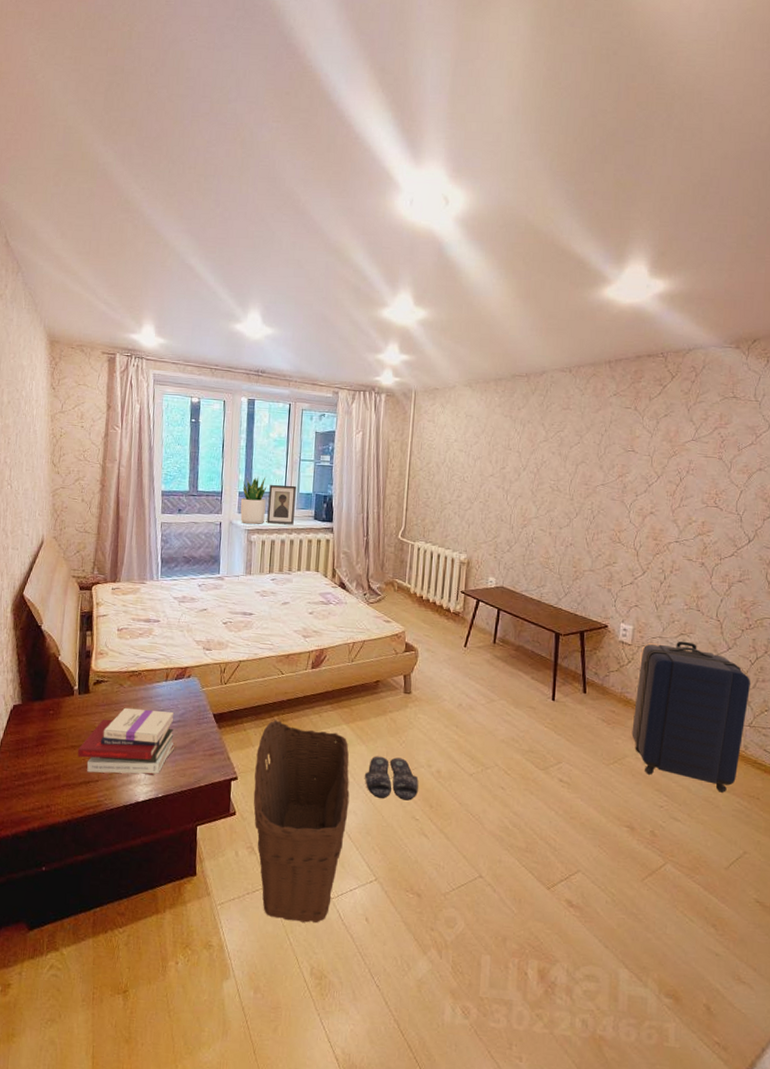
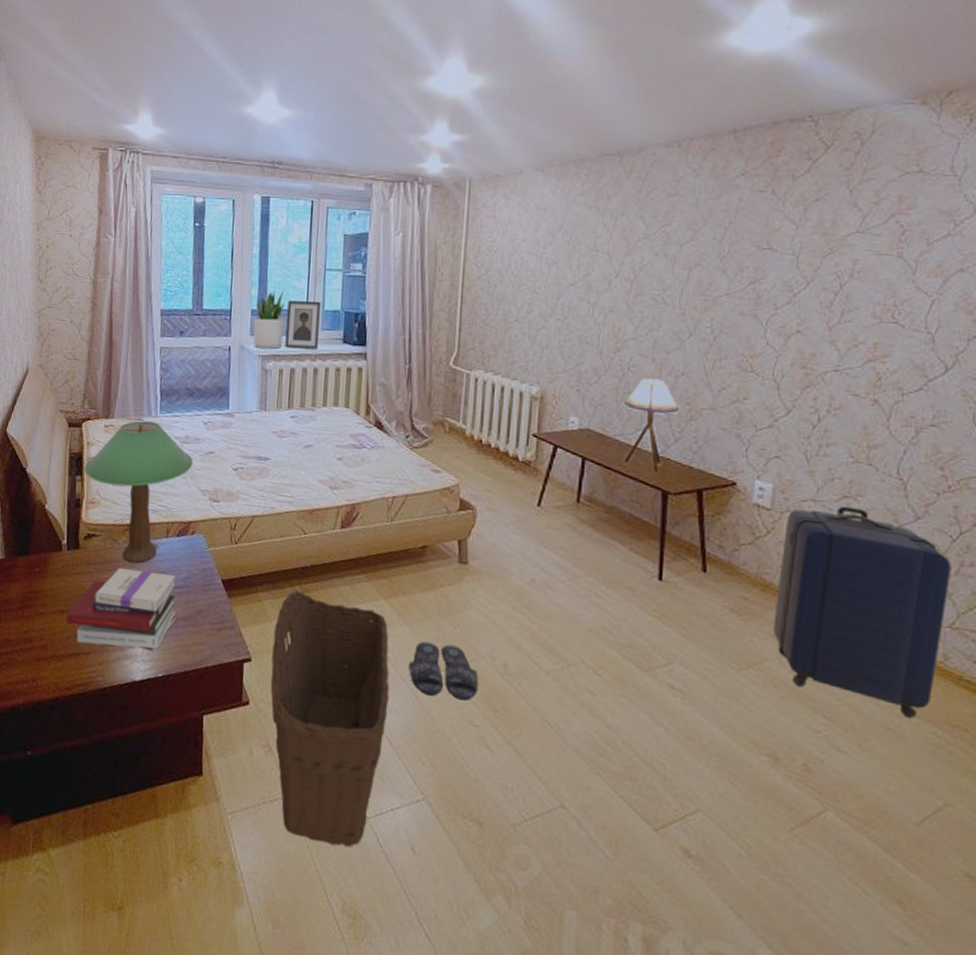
table lamp: none [93,584,189,704] -> present [84,420,193,564]
table lamp: none [528,547,568,620] -> present [623,377,679,474]

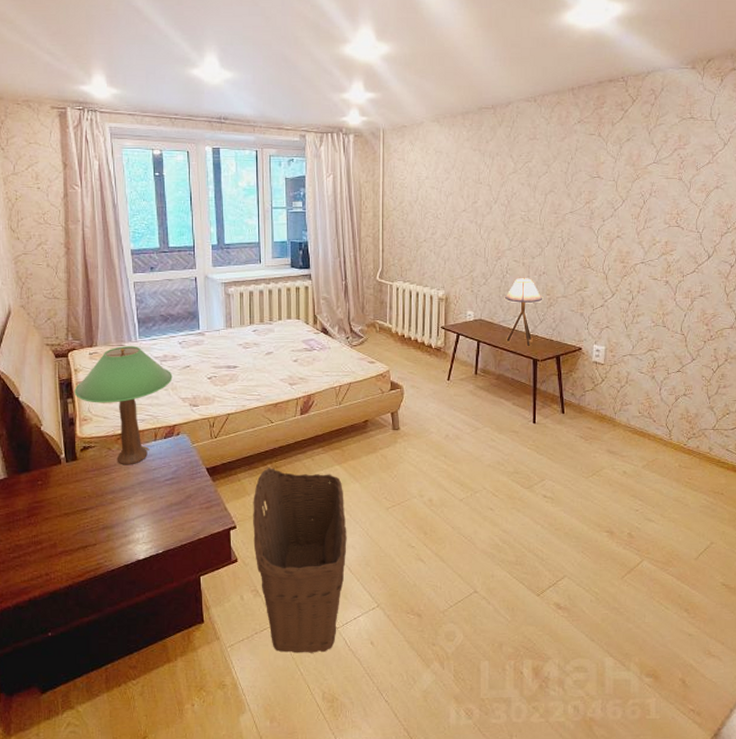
books: present [66,567,177,651] -> none [72,470,170,537]
planter: present [253,290,285,350] -> none [214,227,241,278]
picture frame: present [285,300,321,349] -> none [243,234,271,275]
slippers: present [408,641,479,701] -> none [360,491,412,531]
suitcase: present [773,505,951,718] -> none [608,356,713,492]

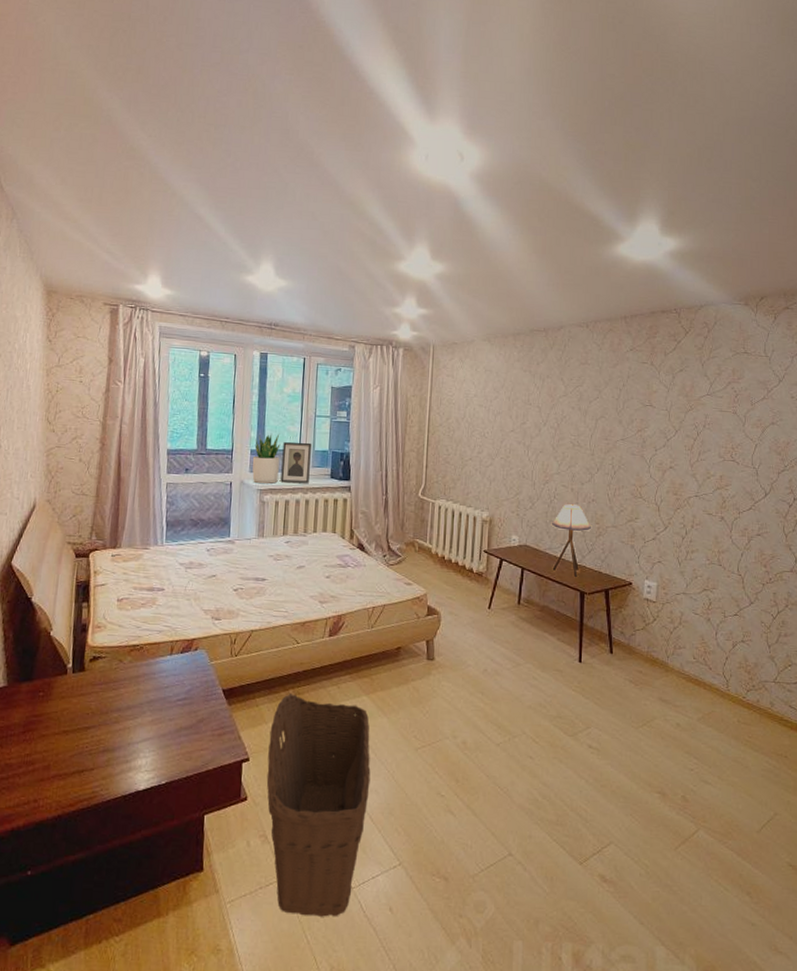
table lamp: present [74,346,173,465] -> none [90,549,197,681]
planter: none [214,227,241,278] -> present [252,433,281,484]
picture frame: none [243,234,271,275] -> present [280,442,312,484]

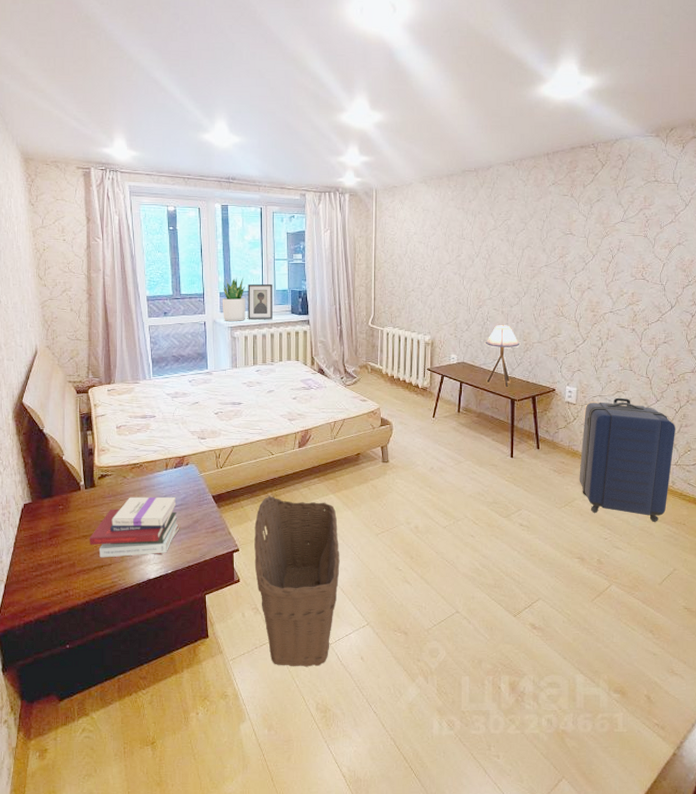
books: none [70,685,180,761] -> present [90,497,179,558]
suitcase: none [659,596,773,752] -> present [579,397,675,522]

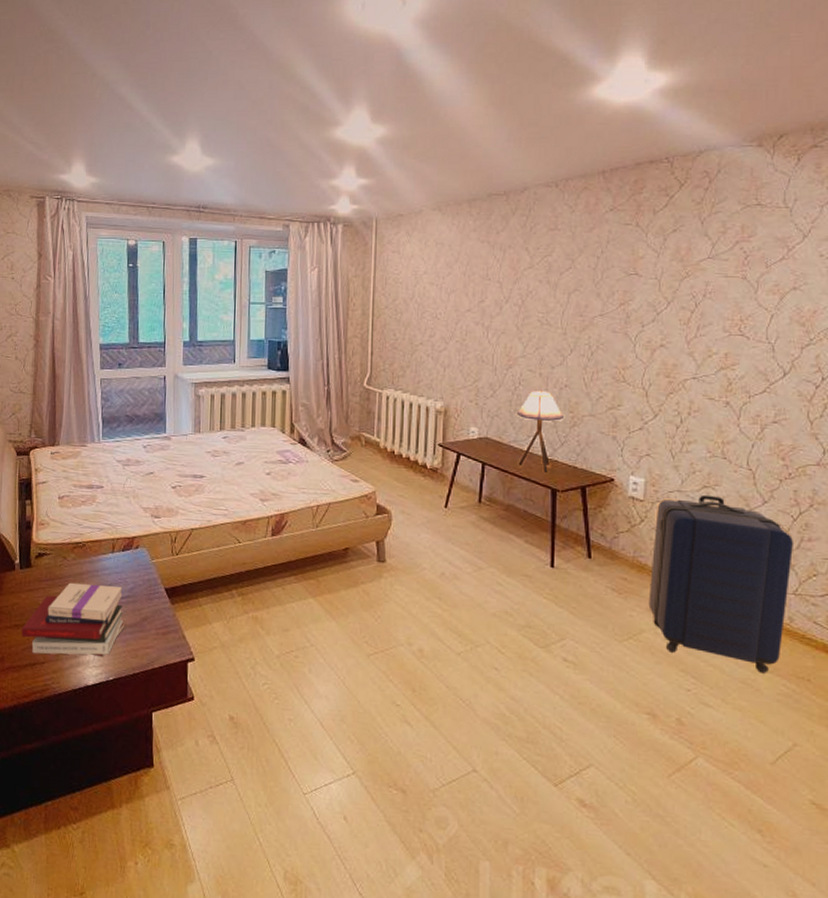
planter: present [222,277,246,322] -> none [185,323,214,377]
picture frame: present [248,283,273,320] -> none [215,331,246,376]
wicker basket: present [254,496,340,667] -> none [212,594,320,821]

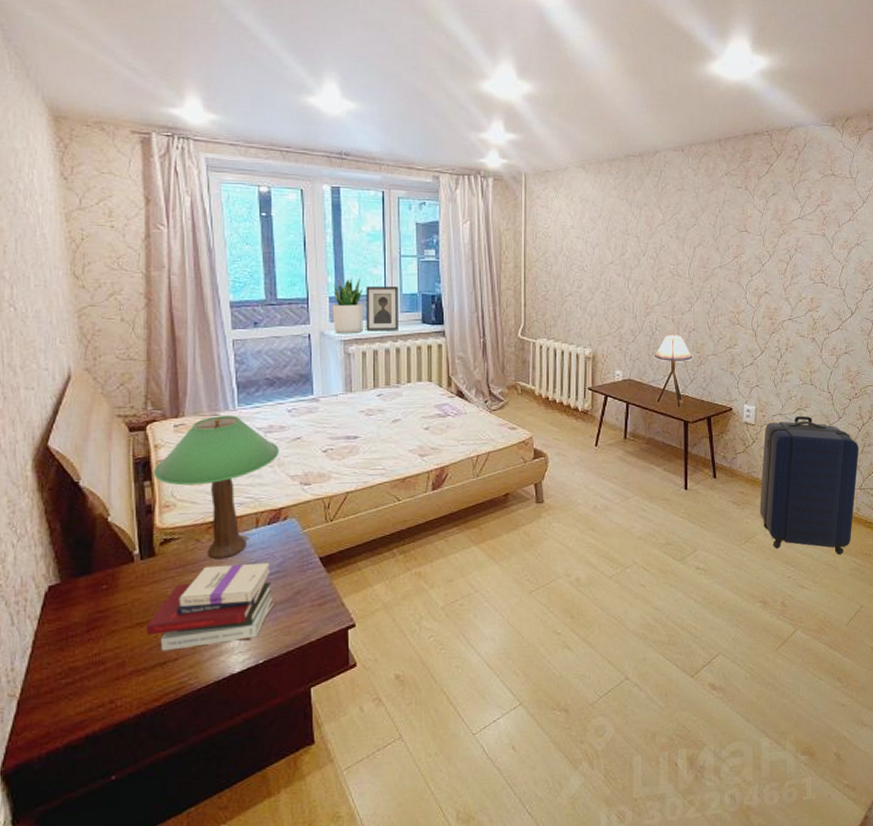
table lamp: none [33,447,135,578] -> present [153,415,279,560]
planter: none [185,323,214,377] -> present [332,277,363,334]
picture frame: none [215,331,246,376] -> present [366,285,398,332]

